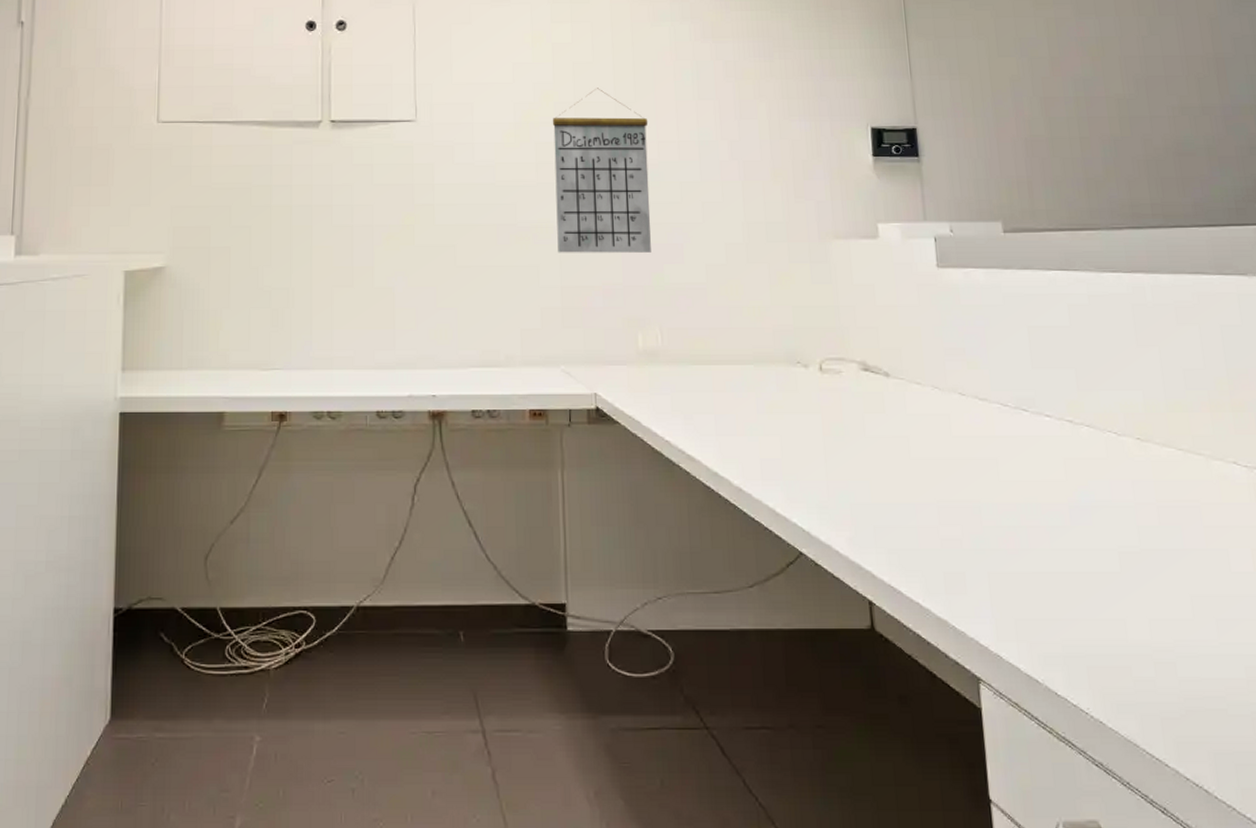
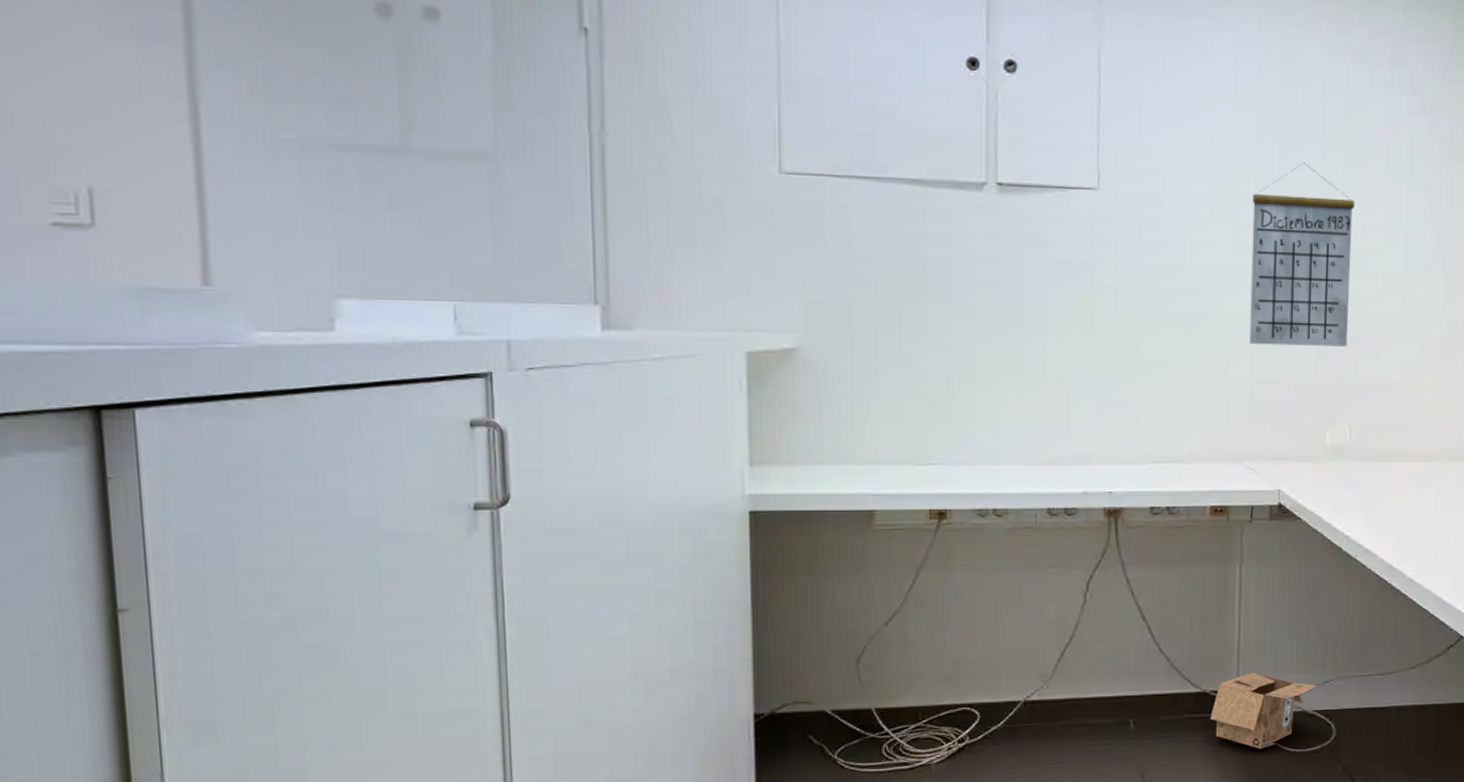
carton: none [540,585,650,671] -> present [1210,672,1318,749]

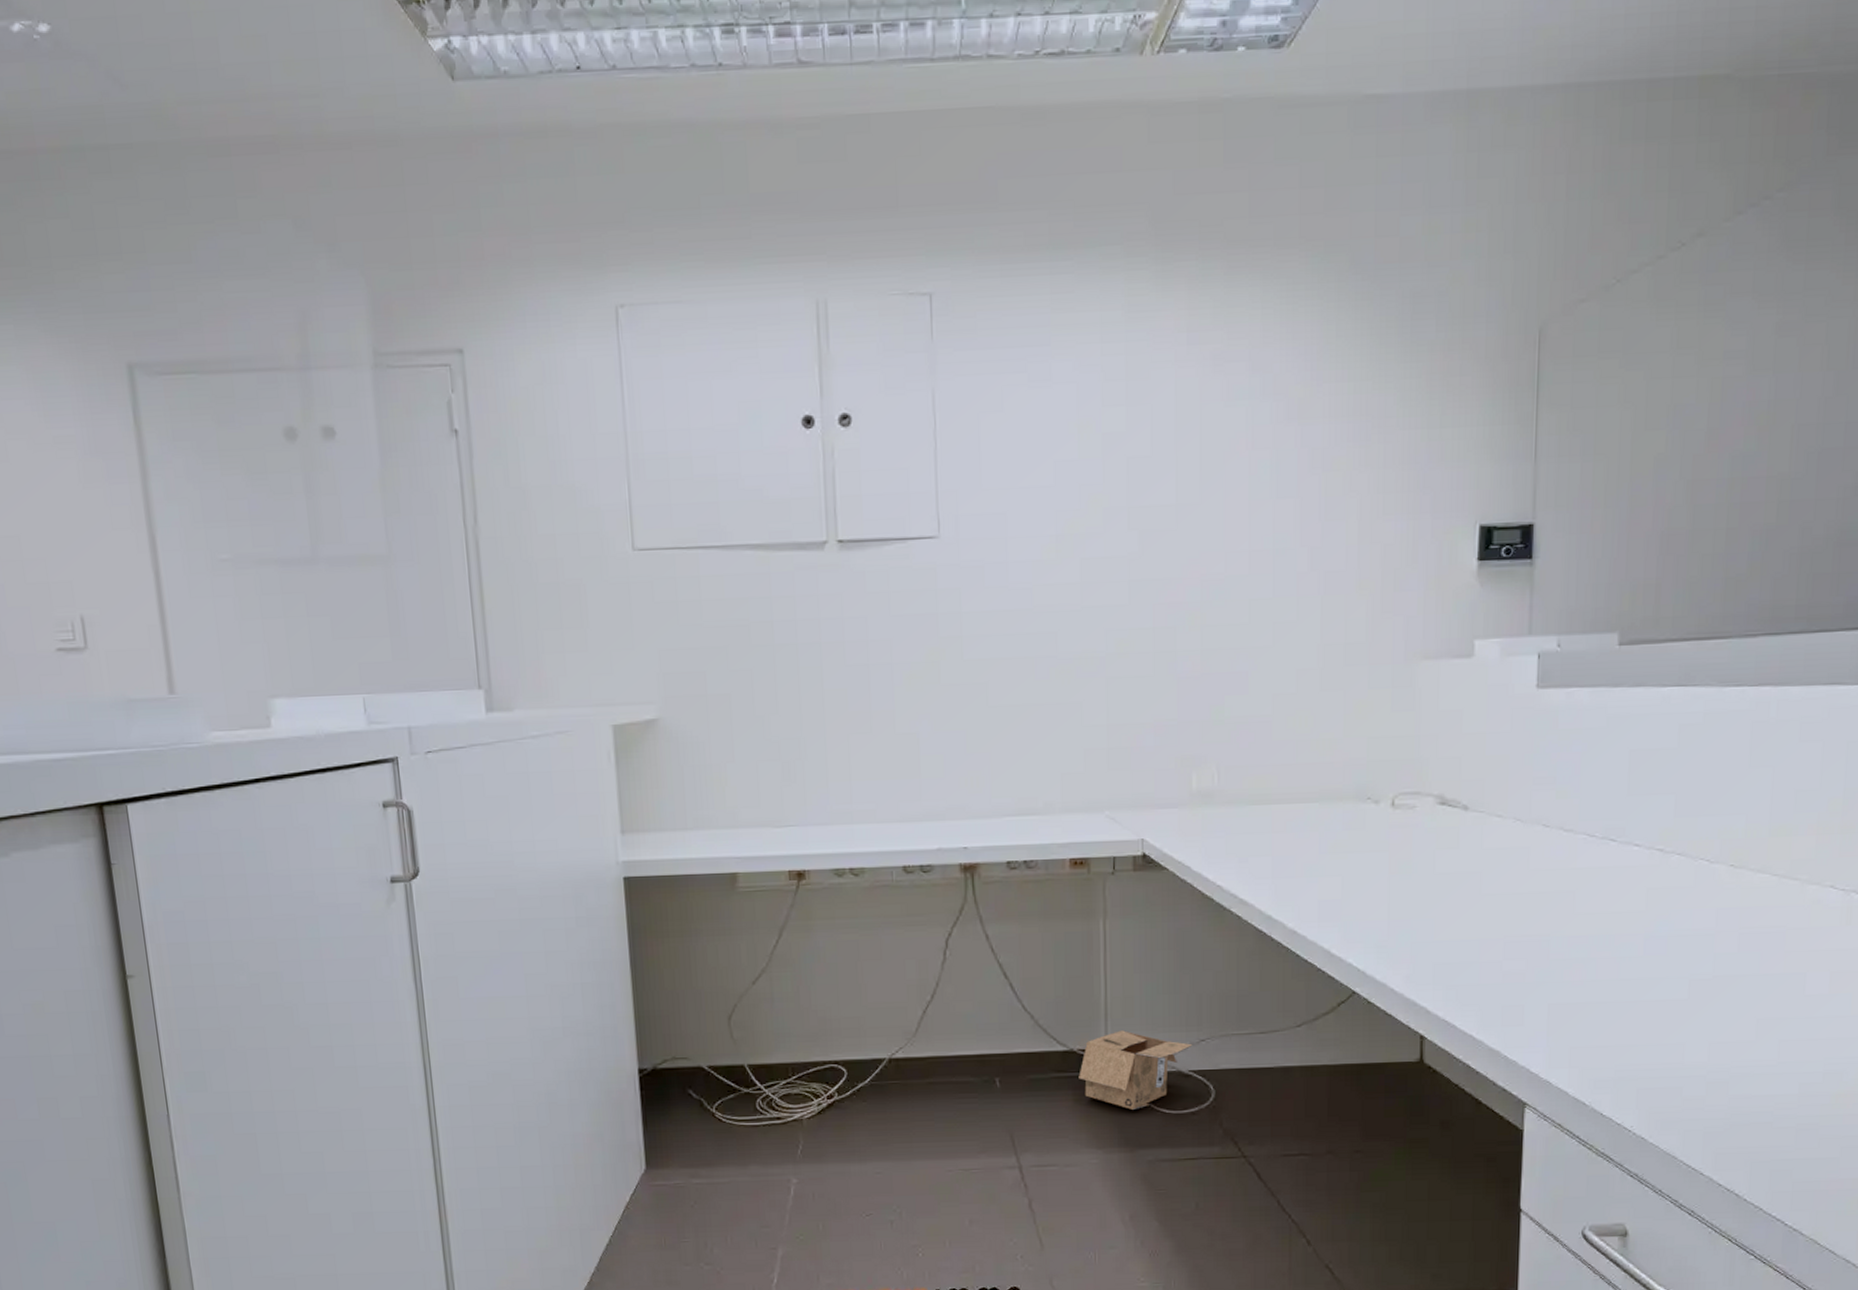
calendar: present [1250,162,1355,346] -> none [1100,488,1215,687]

